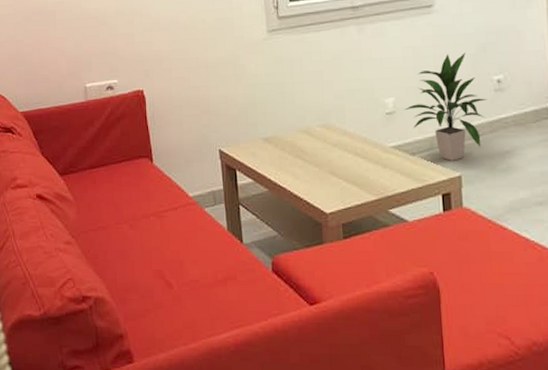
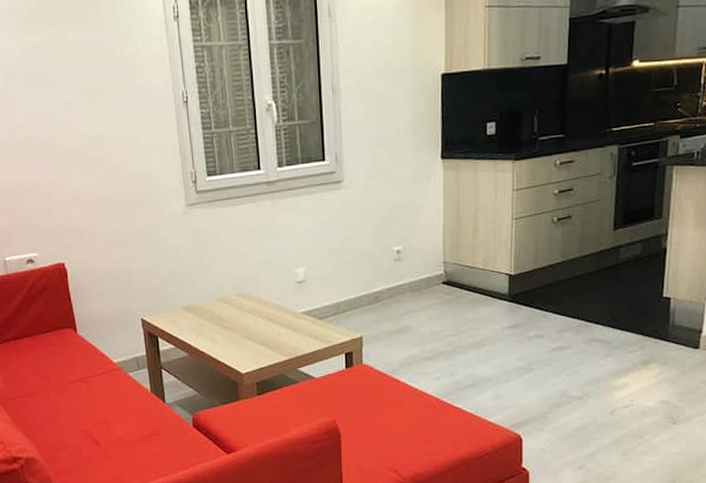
indoor plant: present [404,52,488,161] -> none [313,225,388,324]

